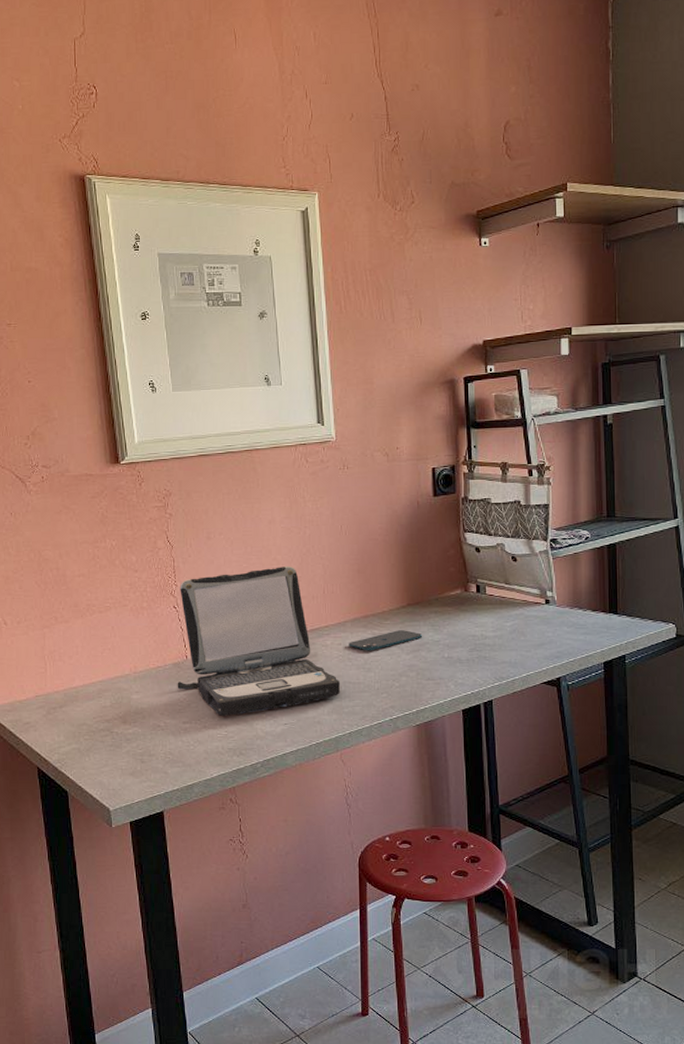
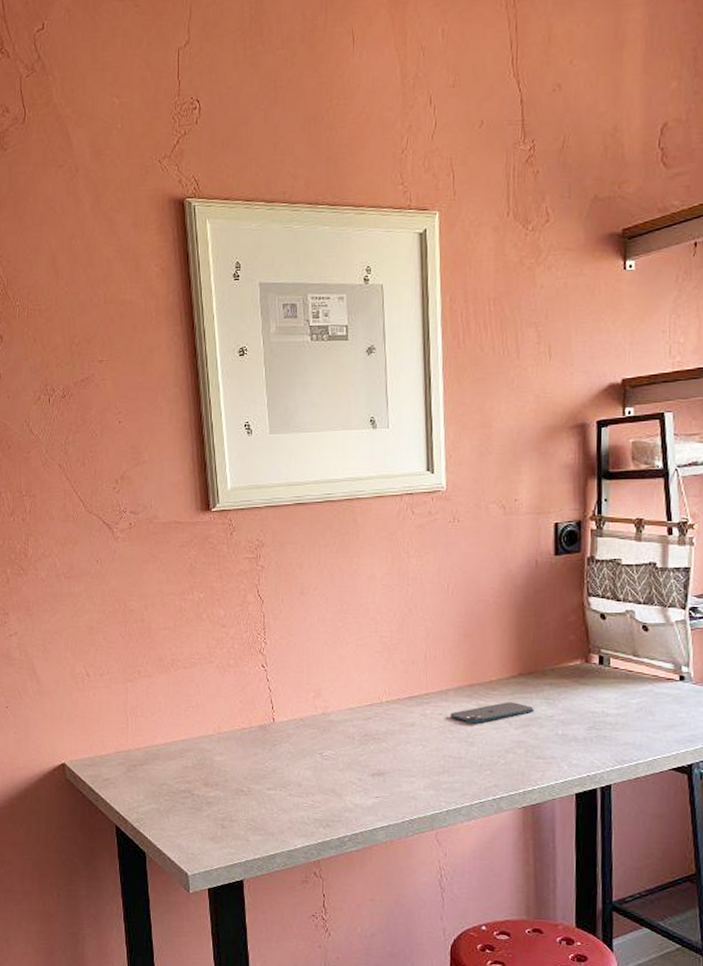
laptop: present [177,565,341,717] -> none [262,626,440,786]

